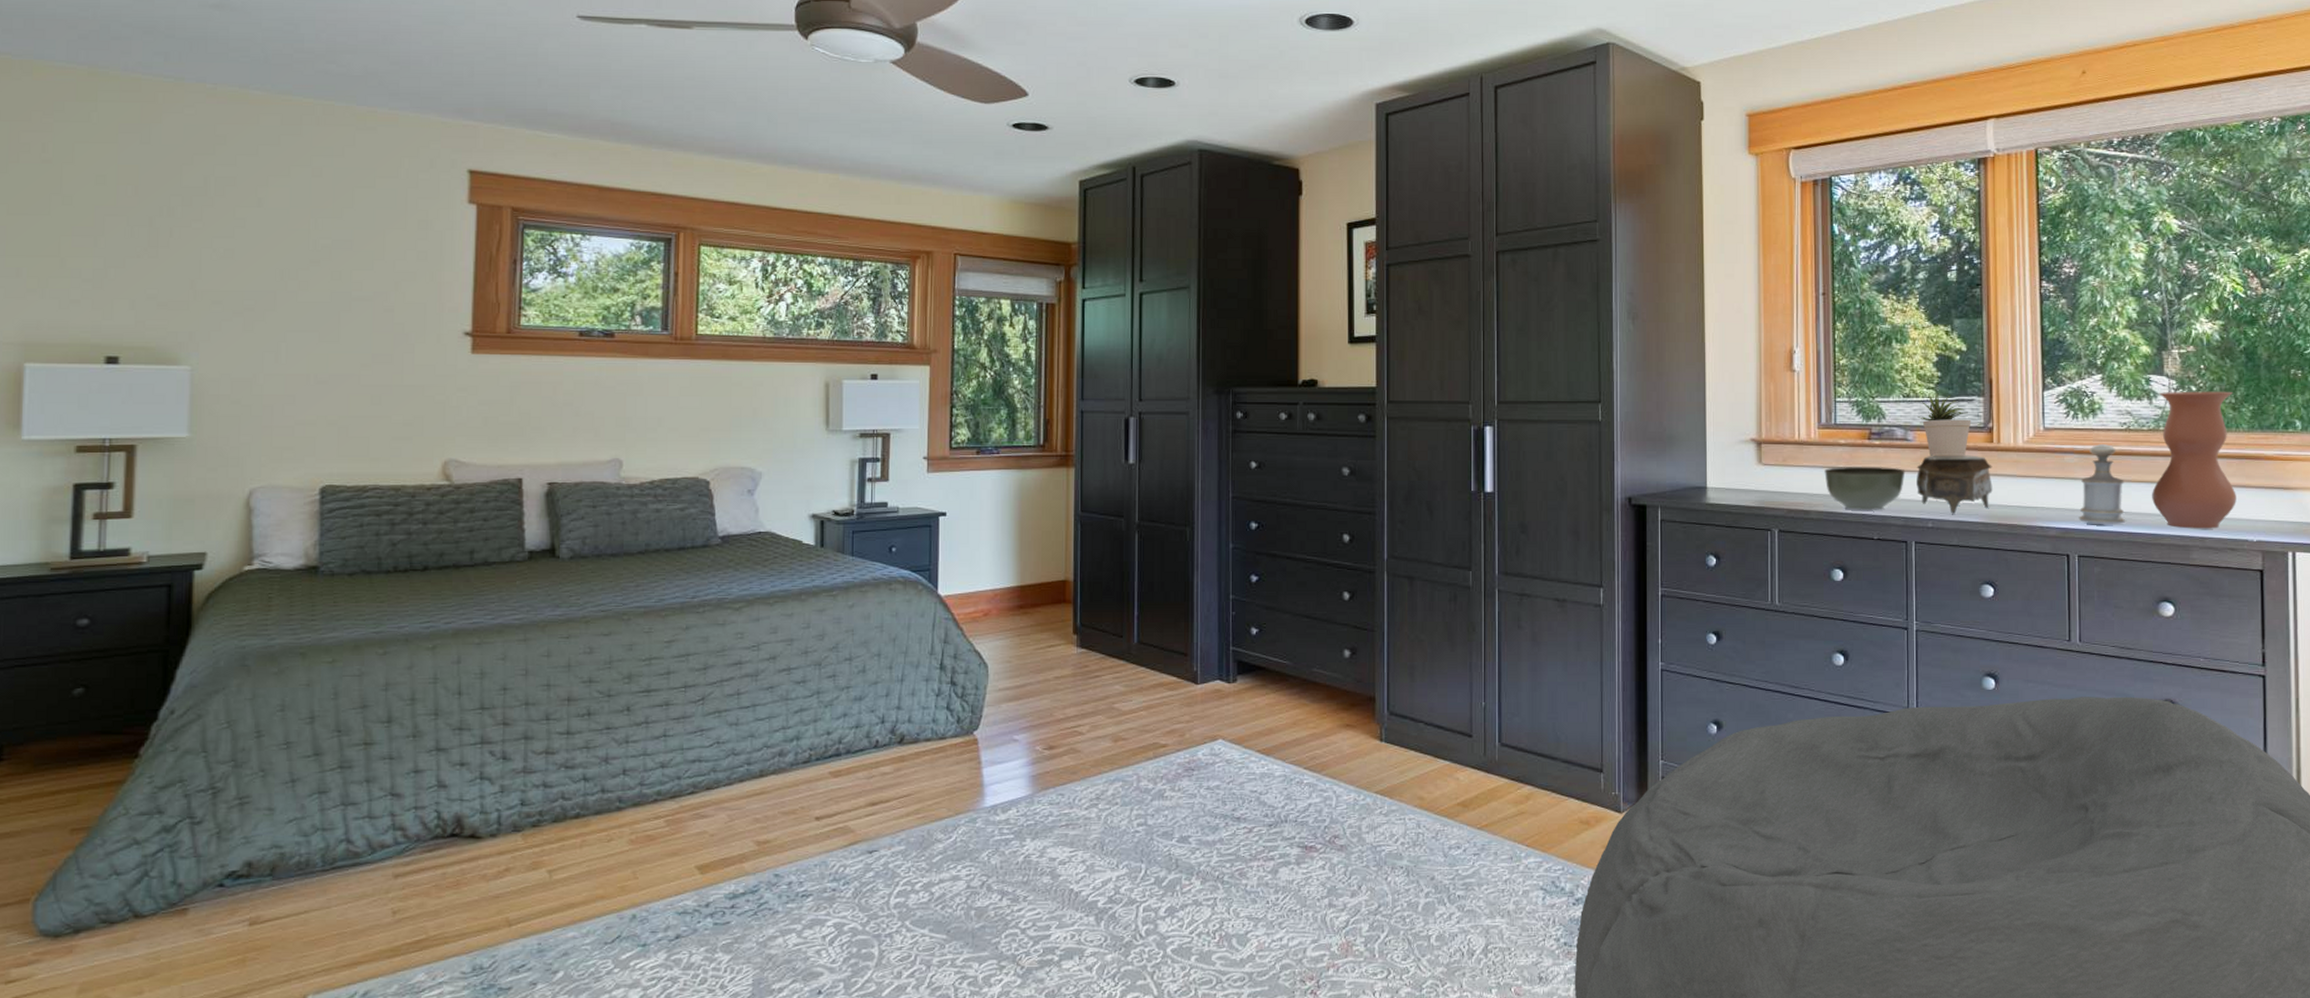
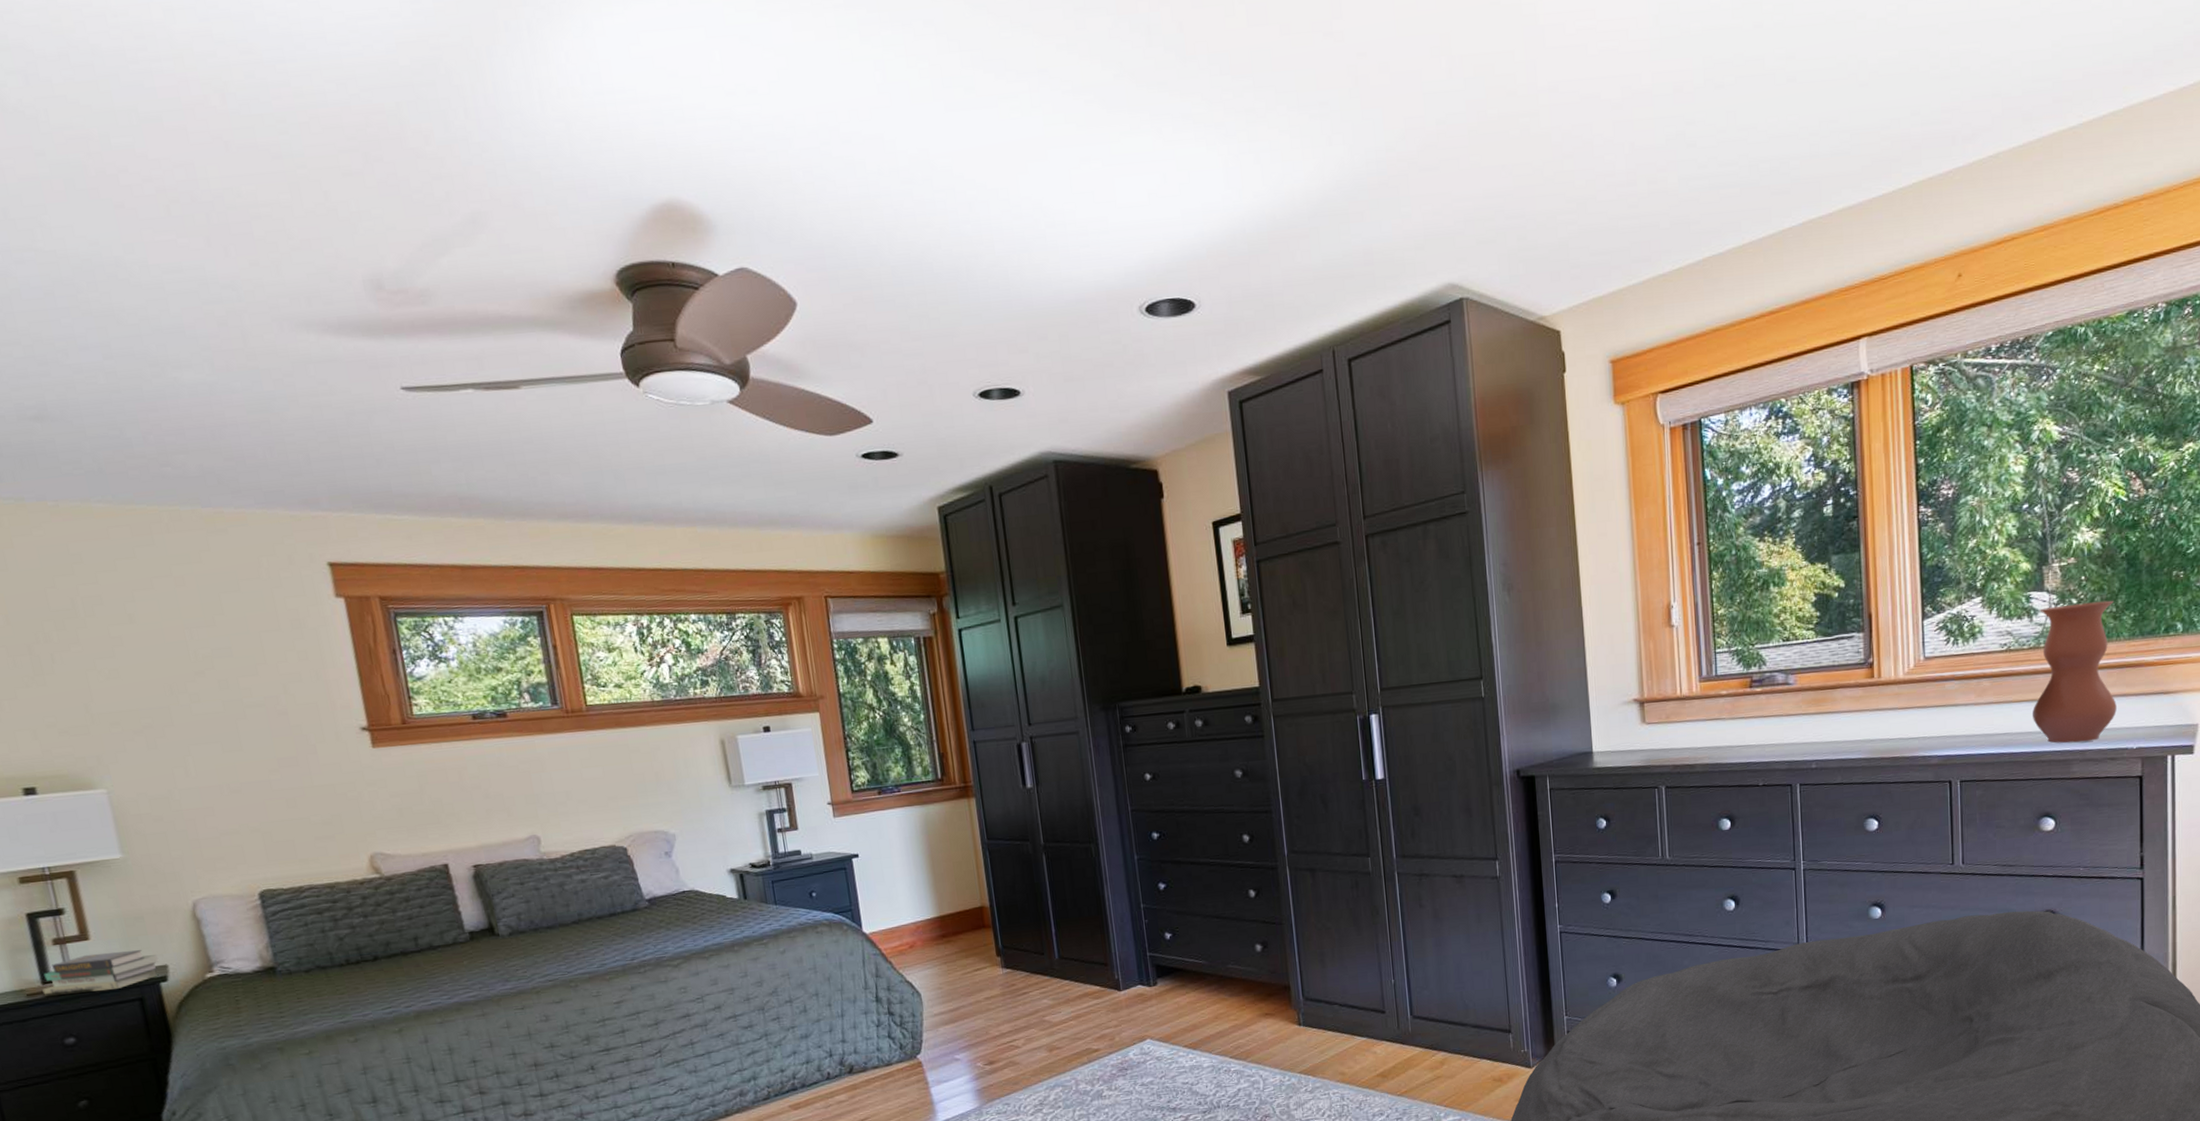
books: none [69,533,199,574] -> present [42,950,160,998]
bowl: present [1824,467,1906,511] -> none [1707,713,1788,760]
jewelry box: present [1916,454,1993,514] -> none [1798,692,1875,753]
potted plant: present [1917,393,1972,456] -> none [1798,633,1852,698]
perfume bottle: present [2078,444,2126,525] -> none [1960,667,2007,749]

